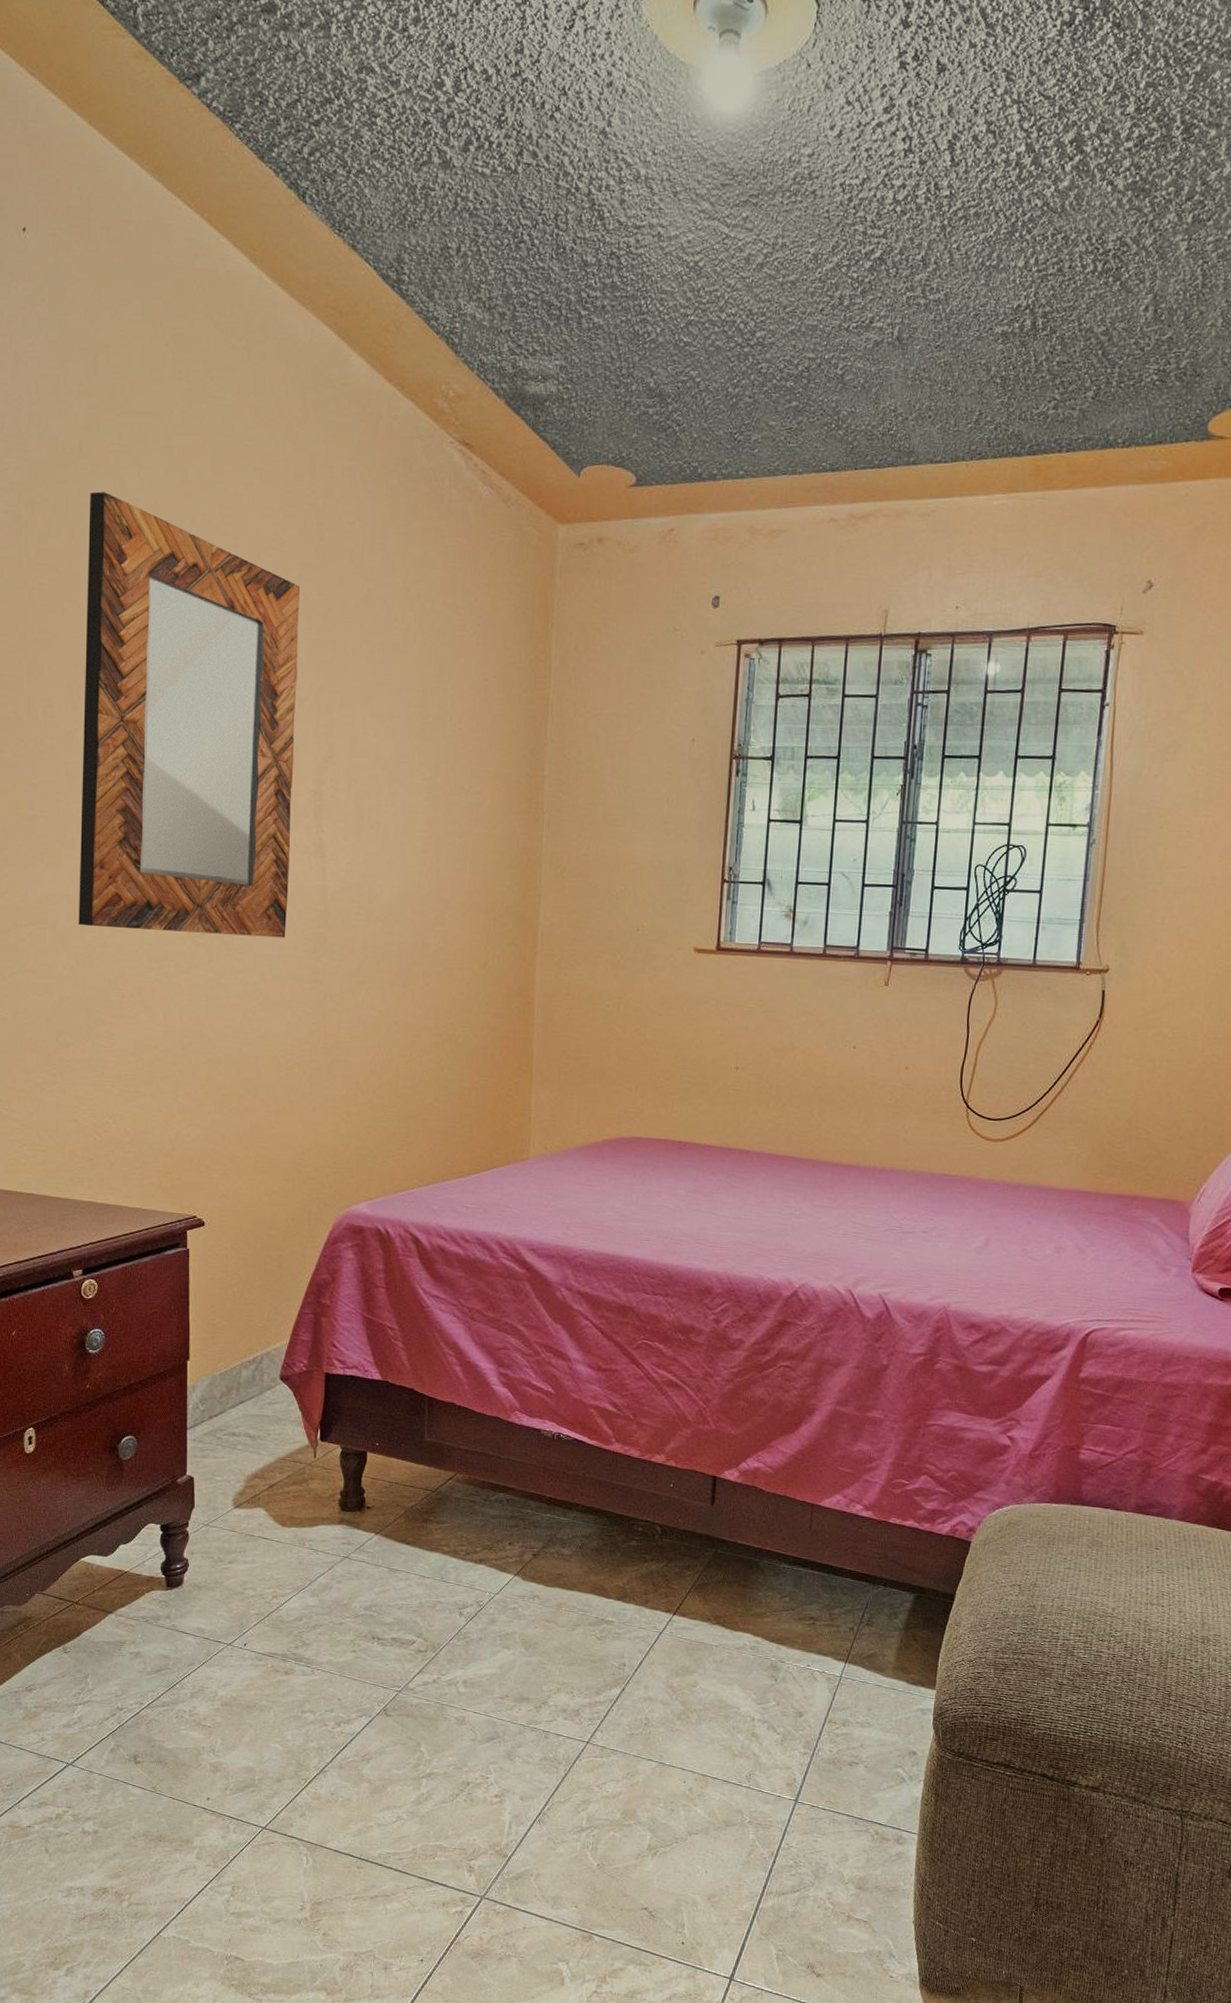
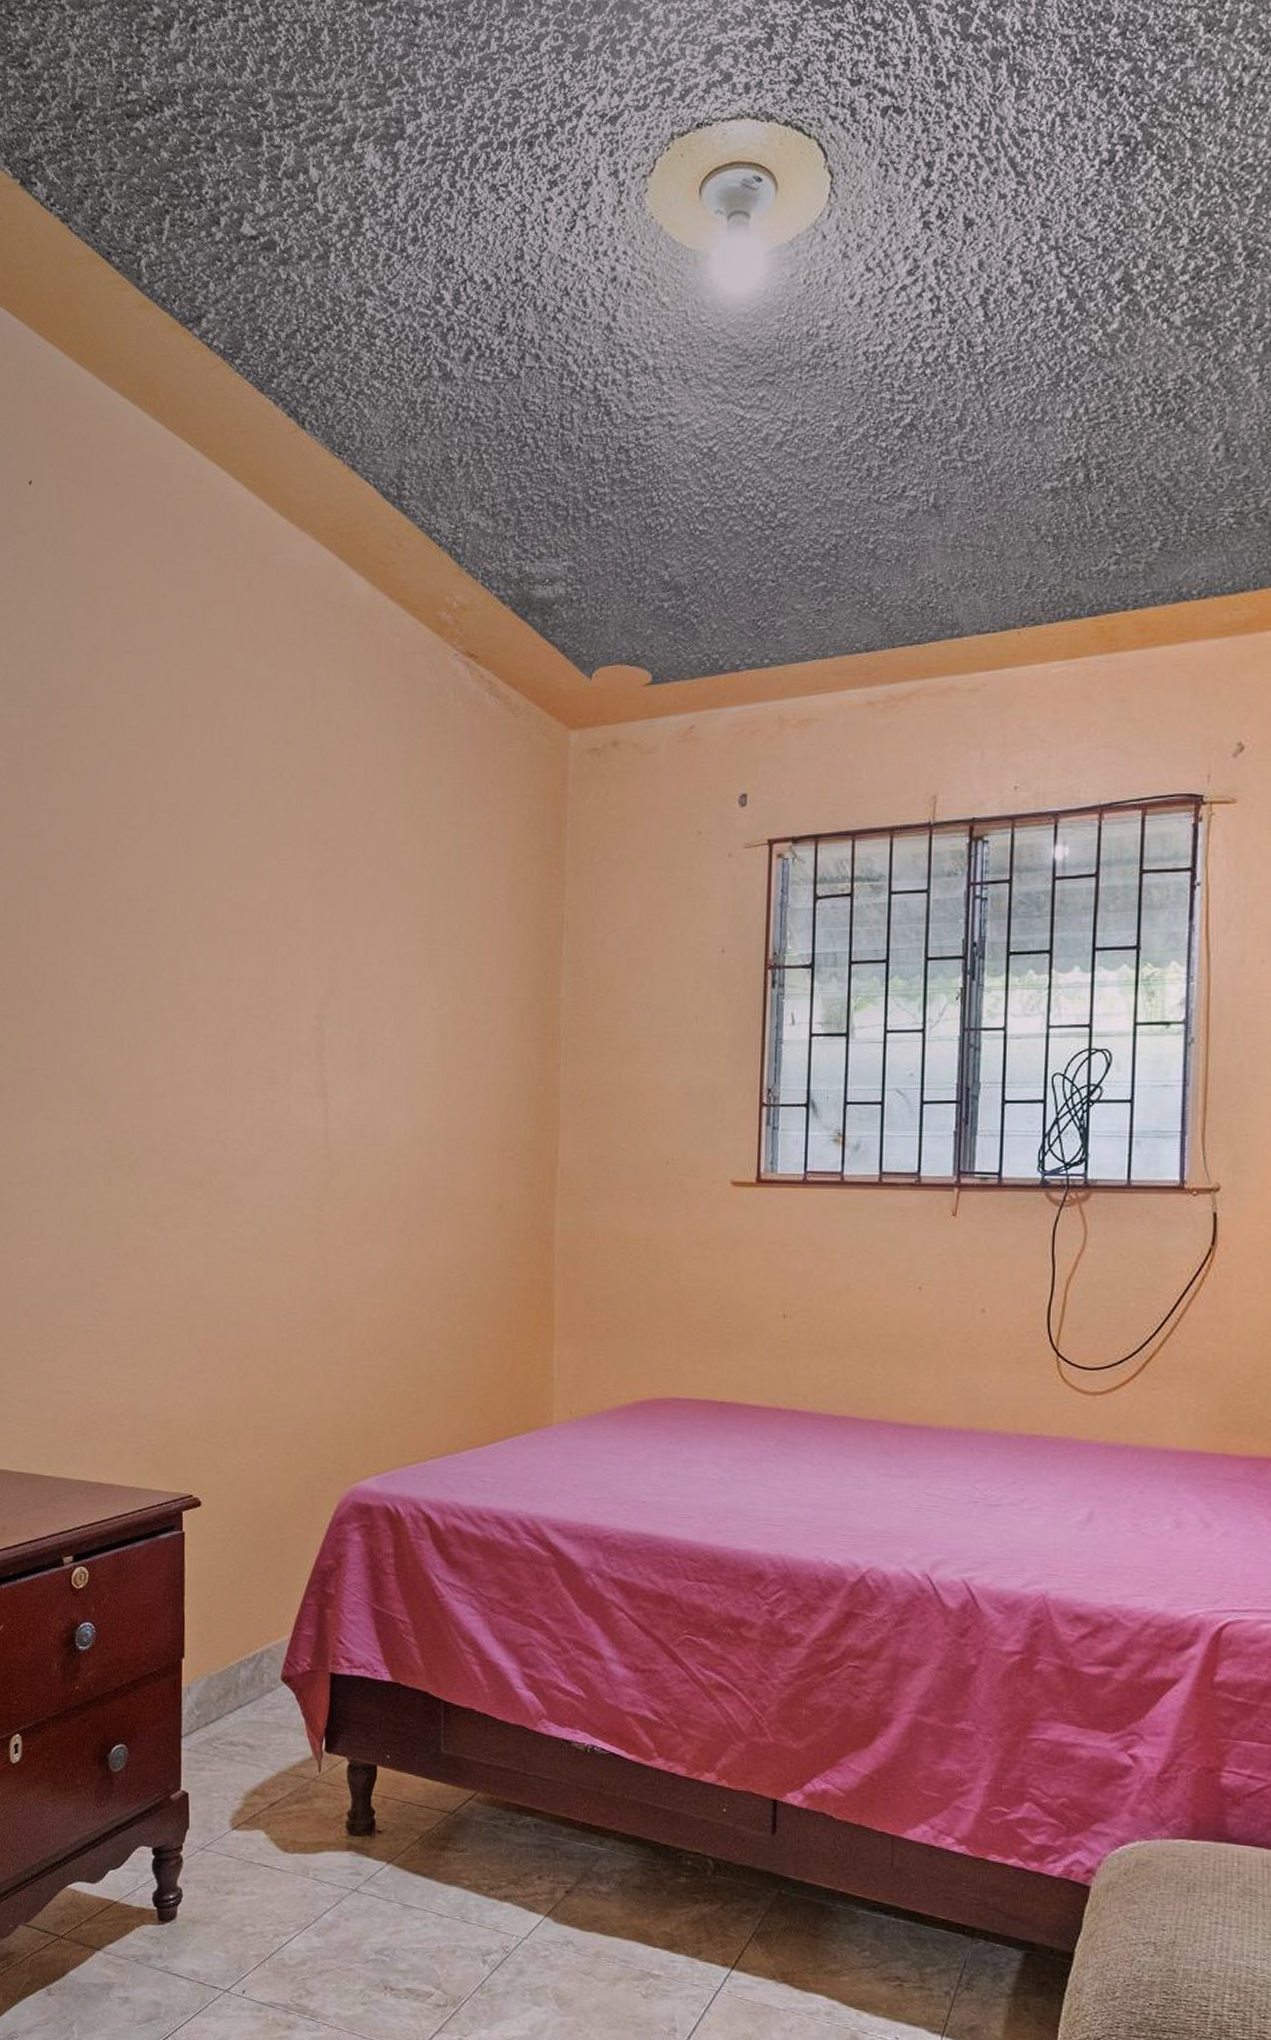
home mirror: present [79,491,300,938] -> none [74,733,300,1187]

